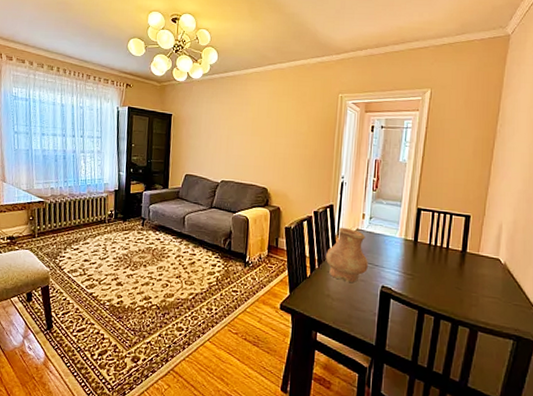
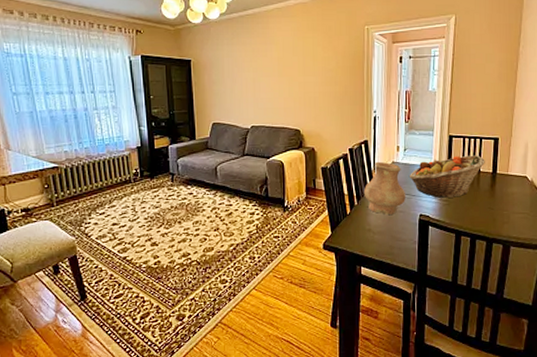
fruit basket: none [374,229,455,273] -> present [410,155,485,198]

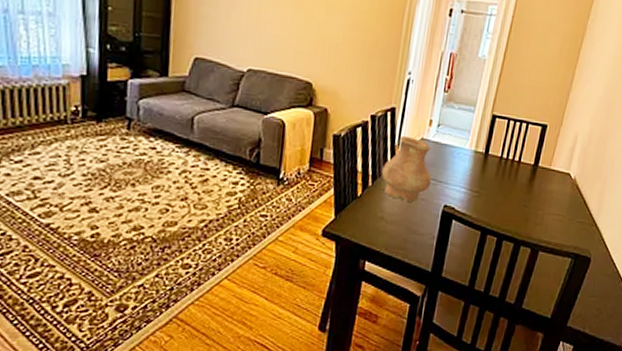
fruit basket: present [410,155,485,198] -> none [439,139,528,189]

